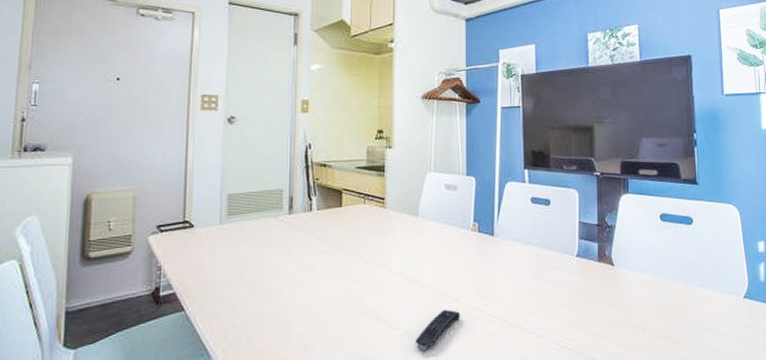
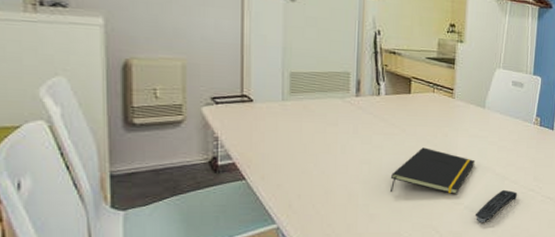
notepad: none [325,265,412,319] -> present [391,147,476,195]

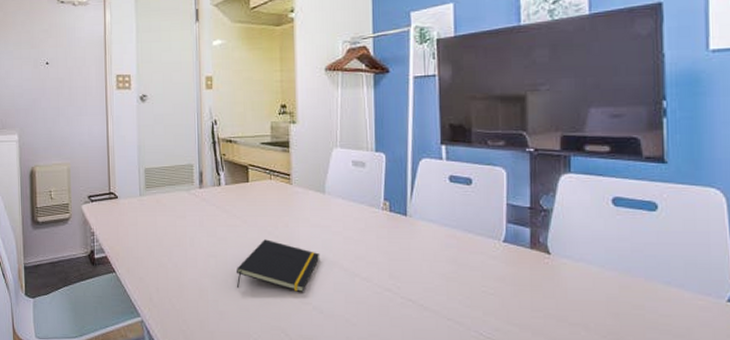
remote control: present [475,189,517,223] -> none [325,288,371,328]

